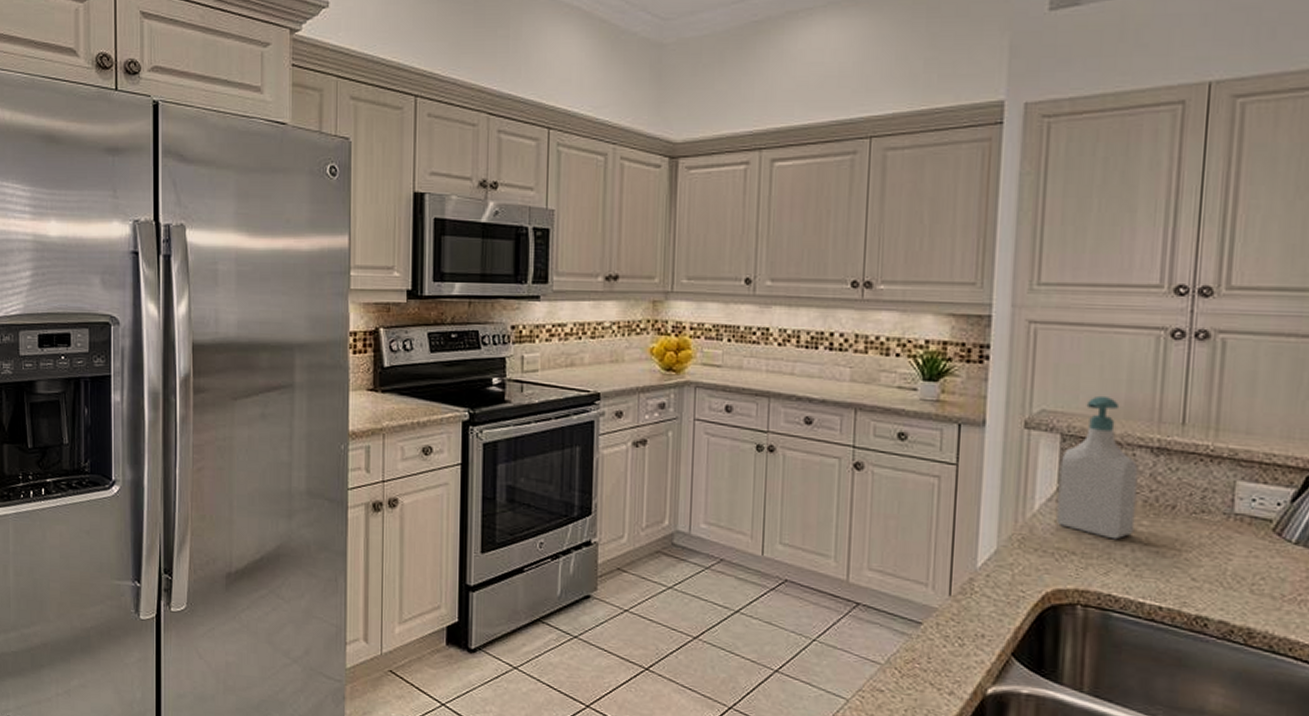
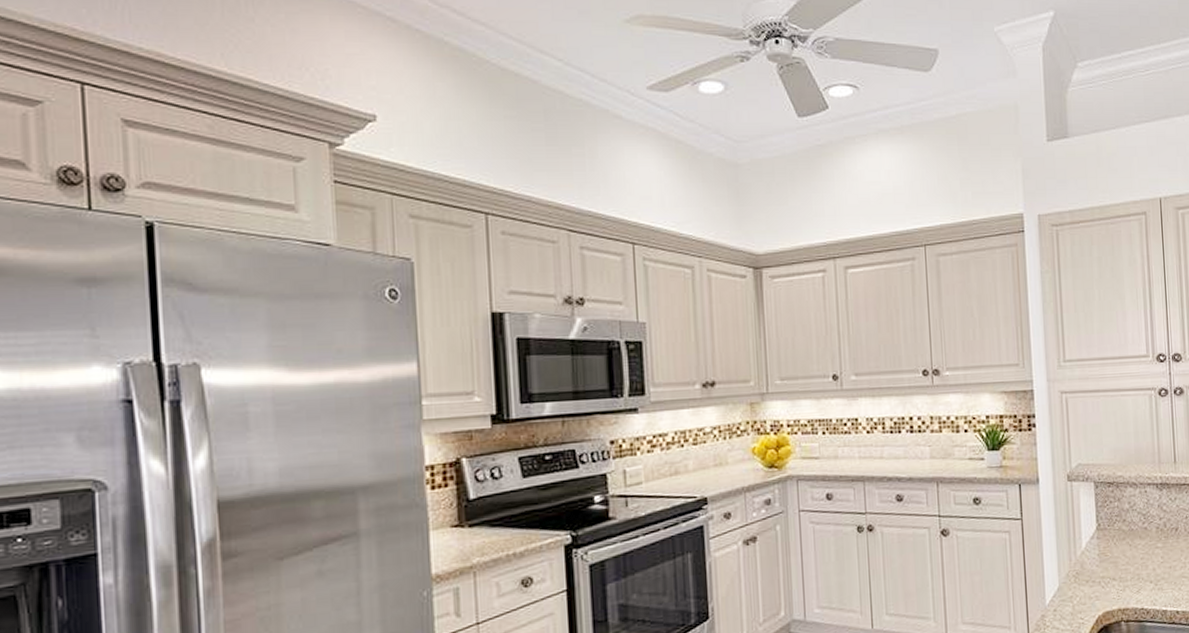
soap bottle: present [1056,395,1138,540] -> none [1096,446,1153,563]

